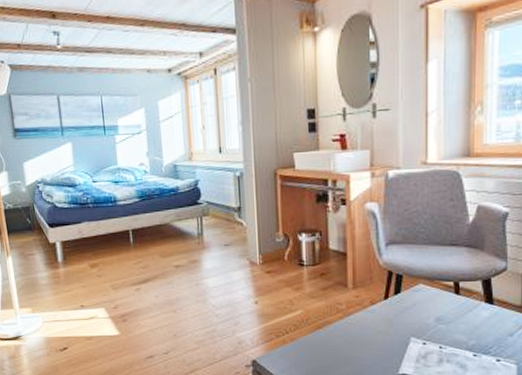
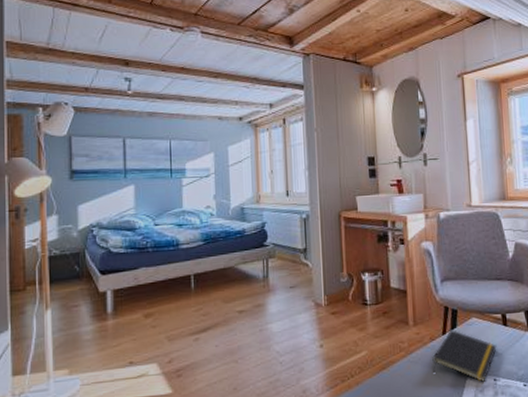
notepad: none [372,295,446,350] -> present [432,330,497,383]

